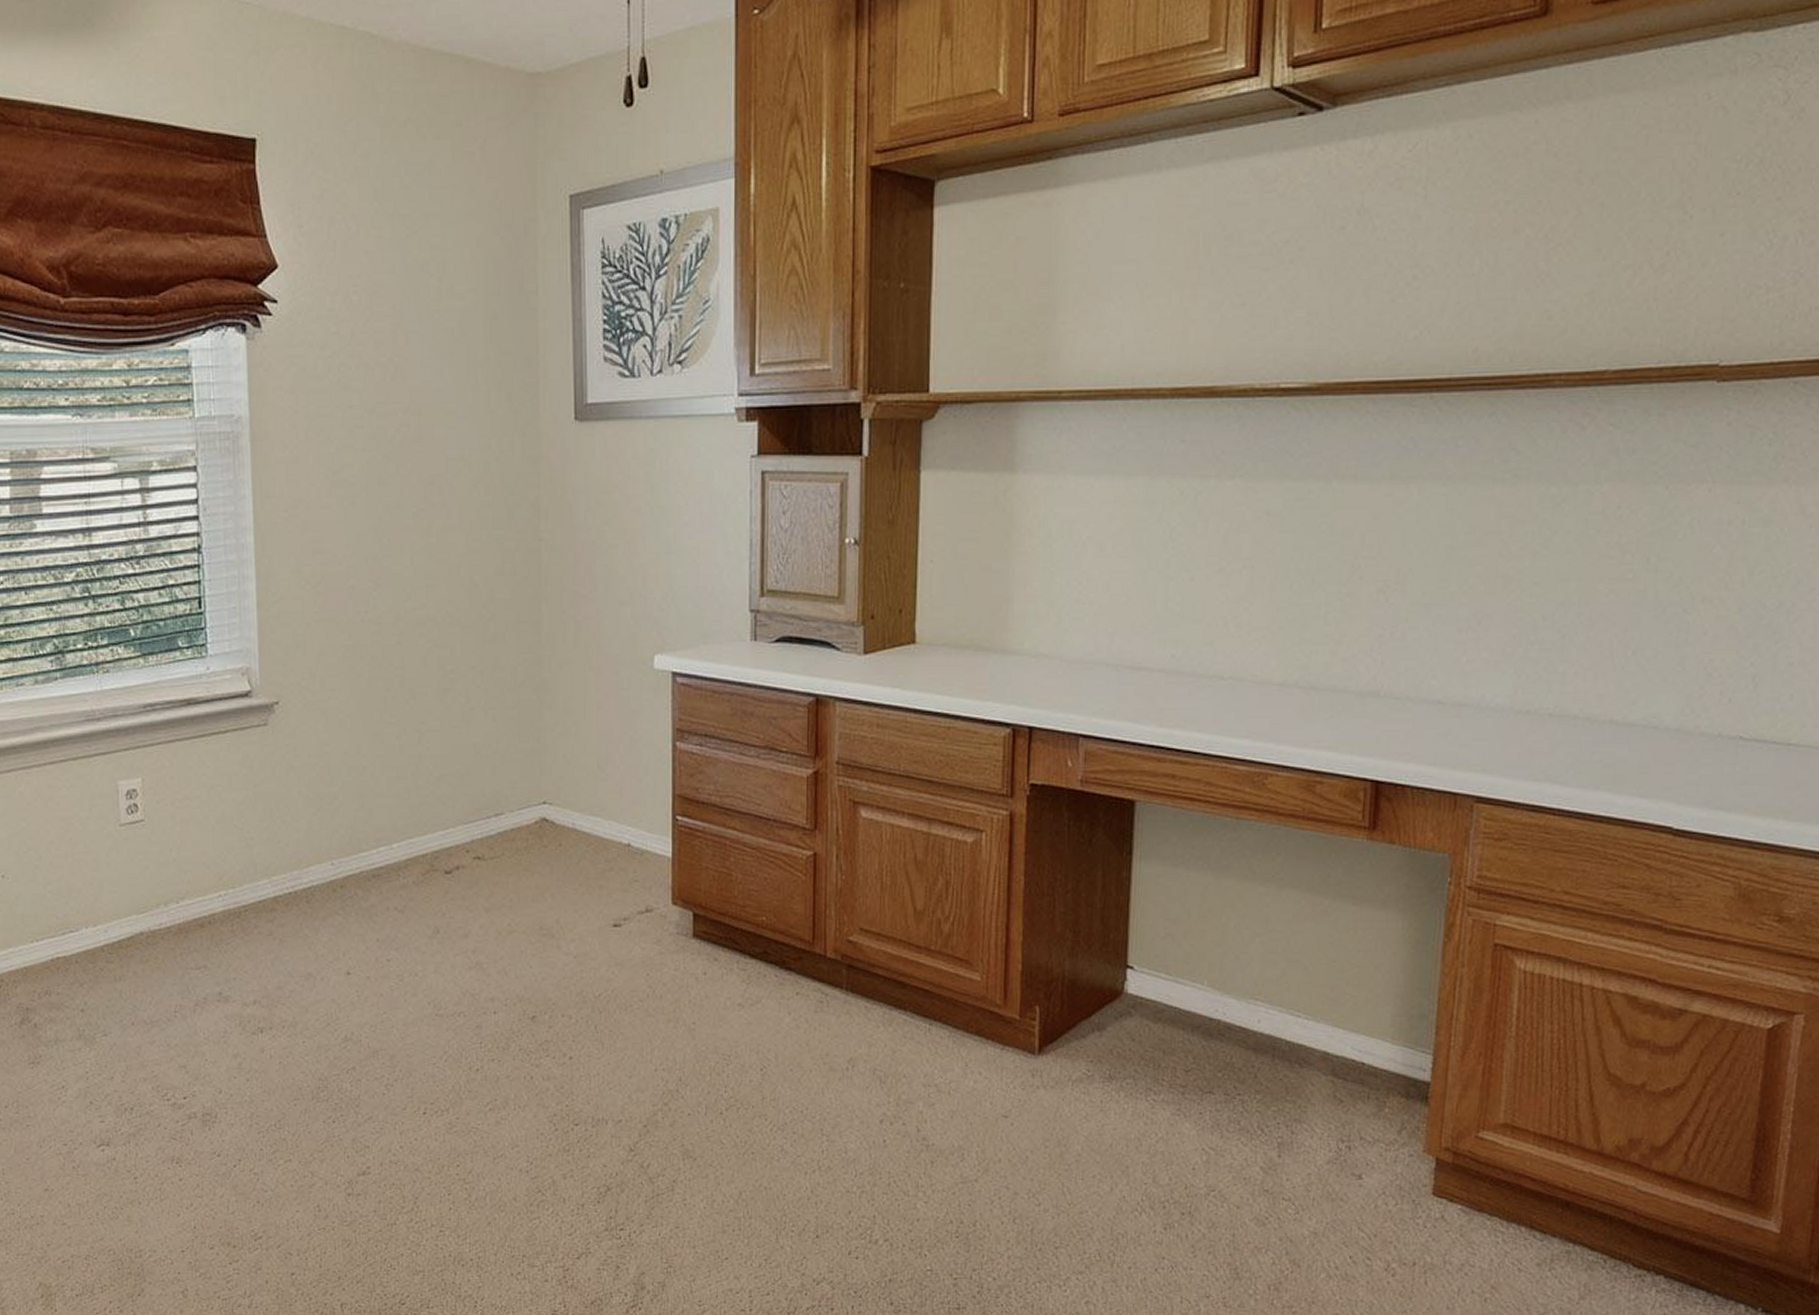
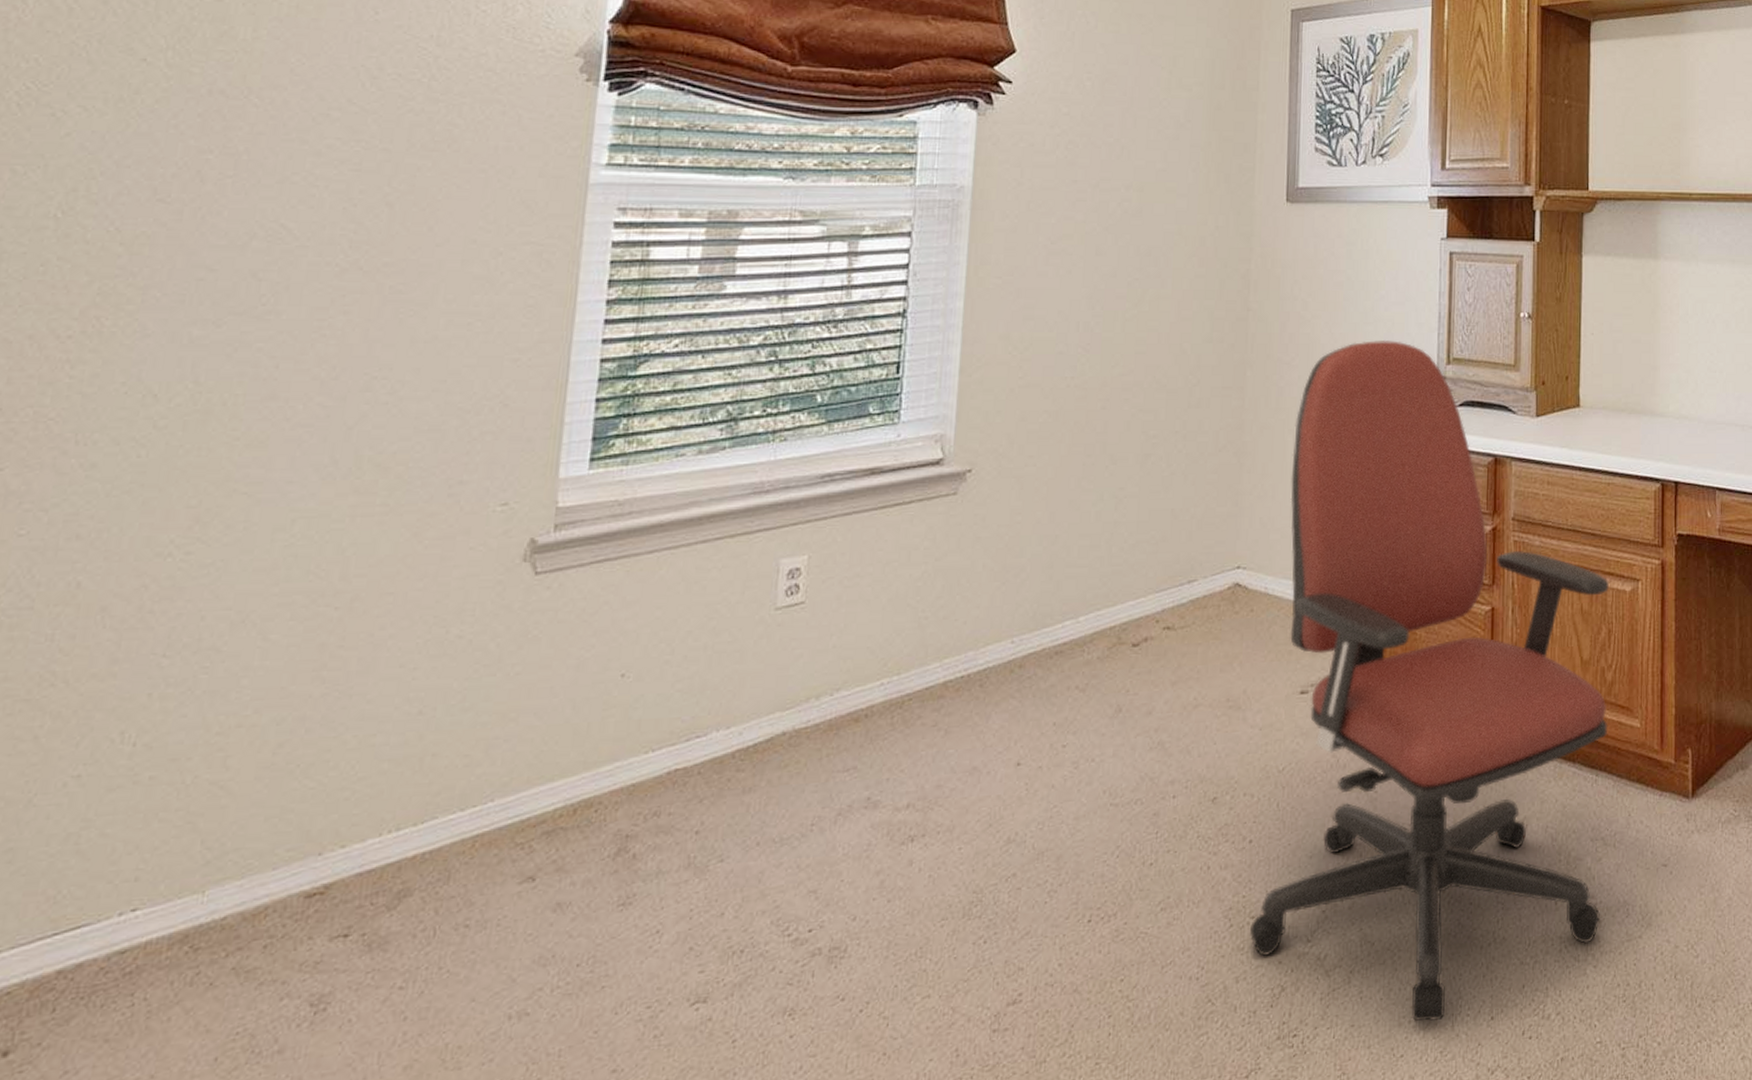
office chair: none [575,571,949,1233] -> present [1250,341,1610,1022]

